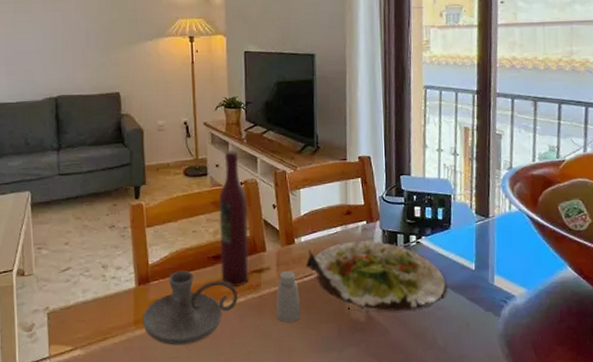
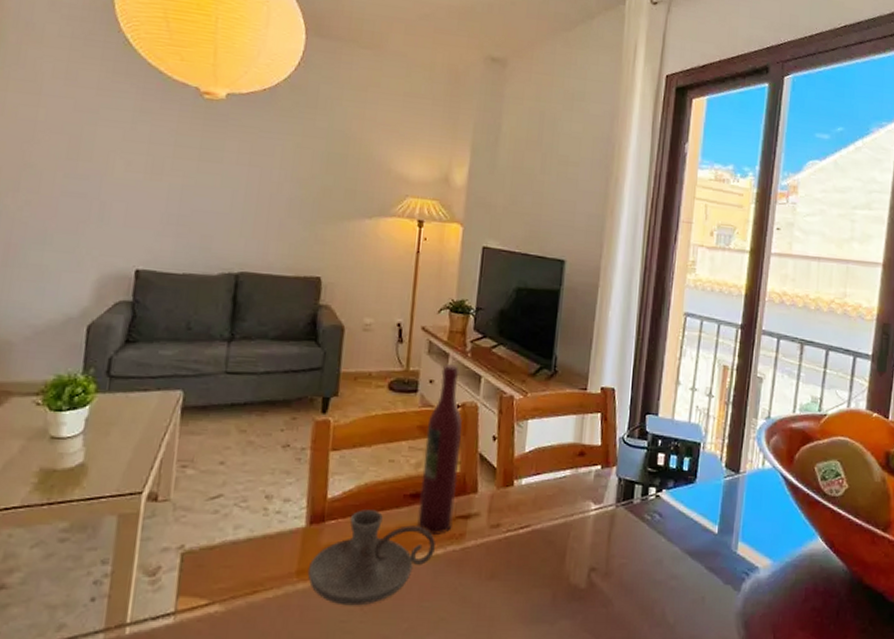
saltshaker: present [276,271,301,323] -> none [479,520,511,584]
salad plate: present [305,240,447,312] -> none [523,488,685,579]

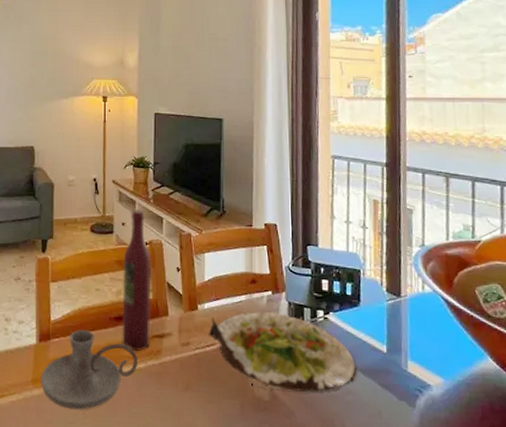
salad plate: none [523,488,685,579] -> present [208,312,357,393]

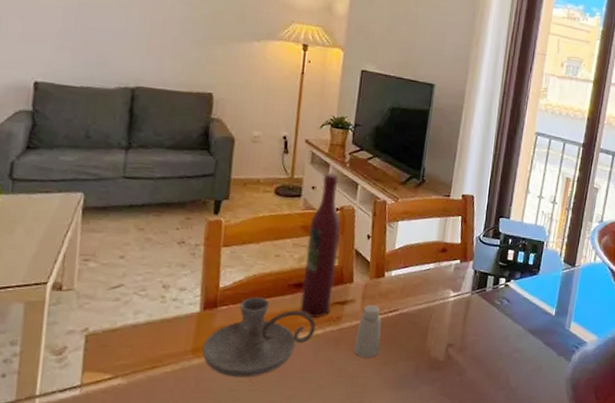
saltshaker: none [176,339,202,395] -> present [353,305,381,358]
salad plate: present [208,312,357,393] -> none [392,279,527,352]

